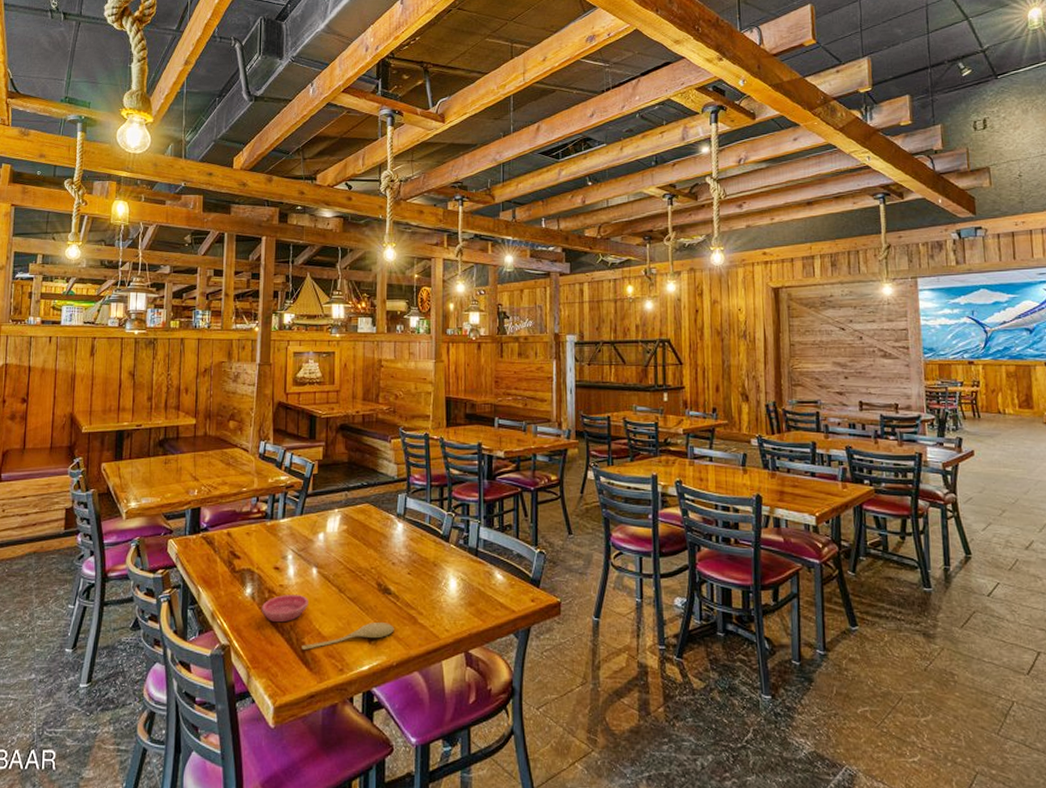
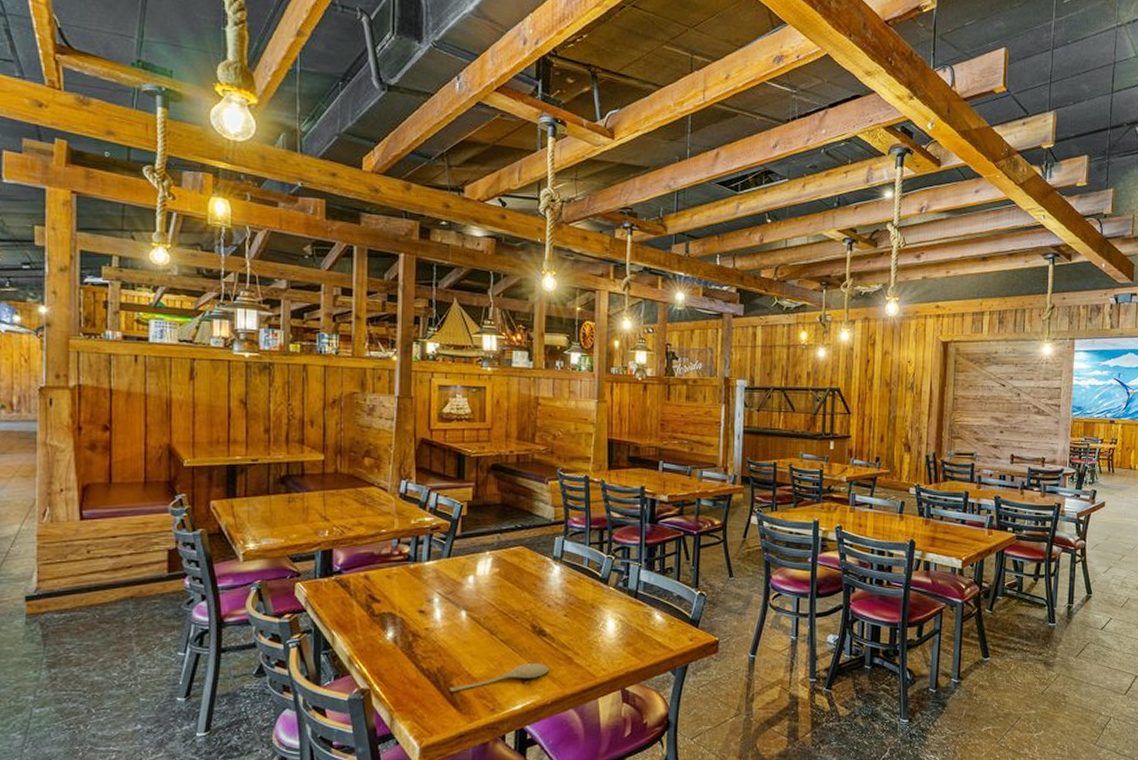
saucer: present [261,595,308,623] -> none [404,638,457,666]

